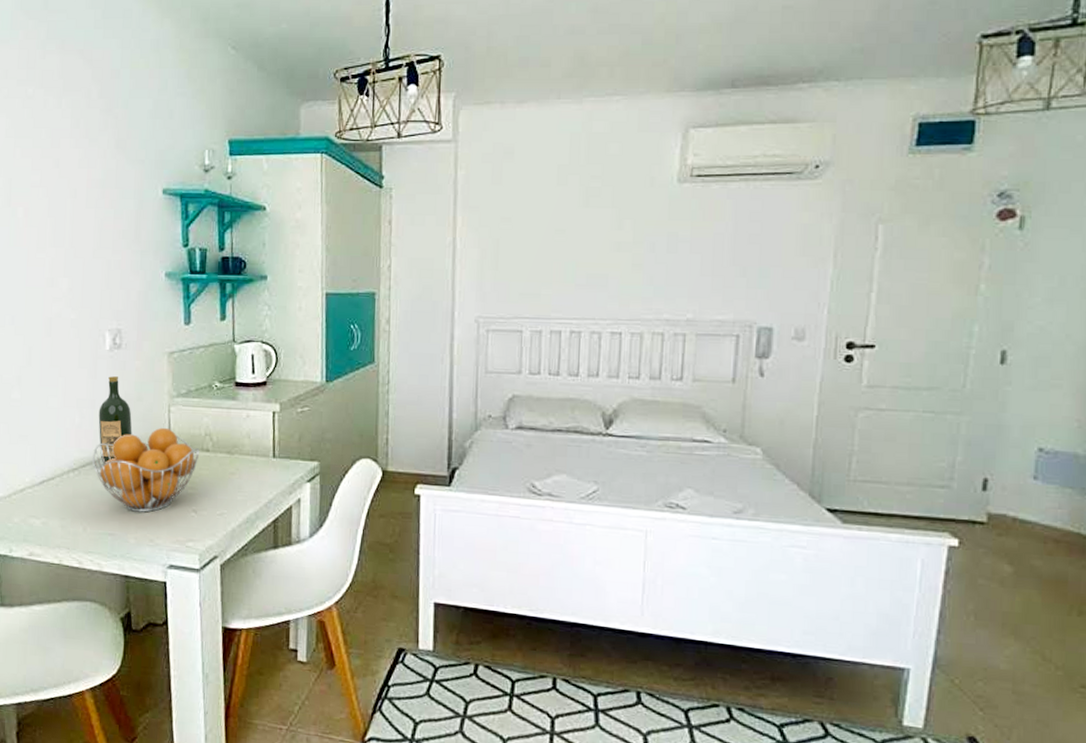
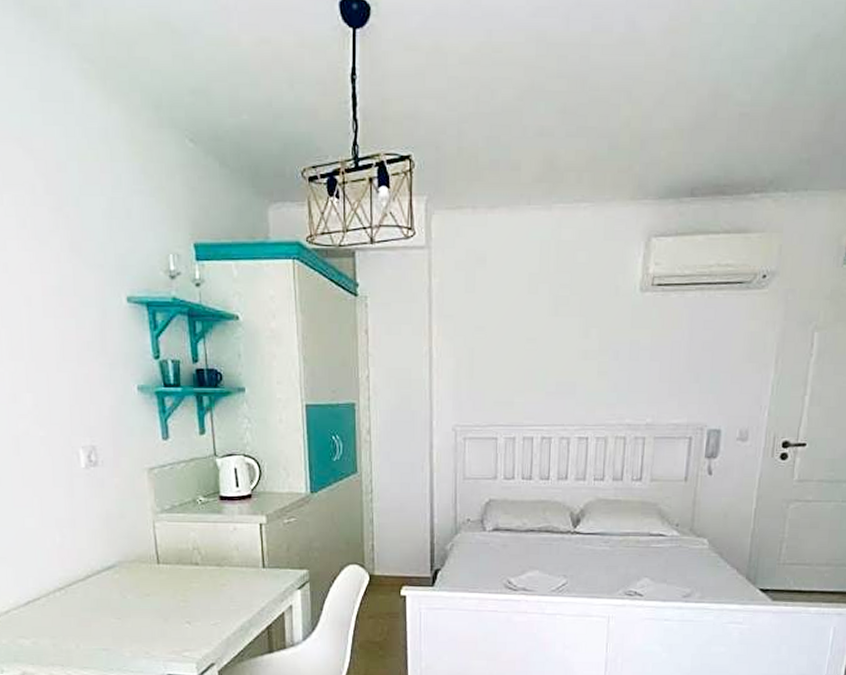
fruit basket: present [92,427,200,513] -> none [78,543,189,627]
wine bottle: present [98,376,133,463] -> none [80,494,118,581]

